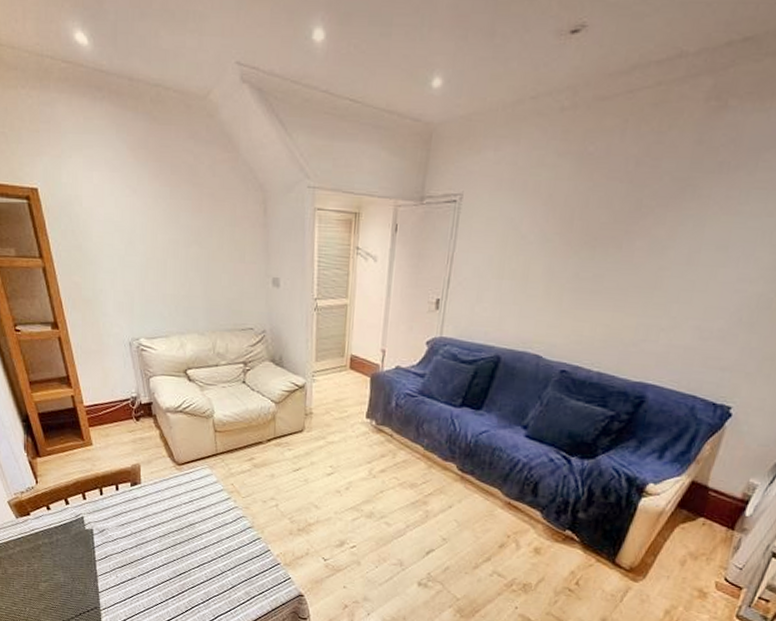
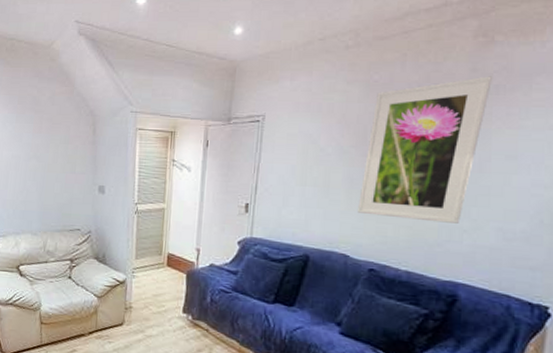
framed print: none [555,150,718,322] -> present [358,76,492,224]

